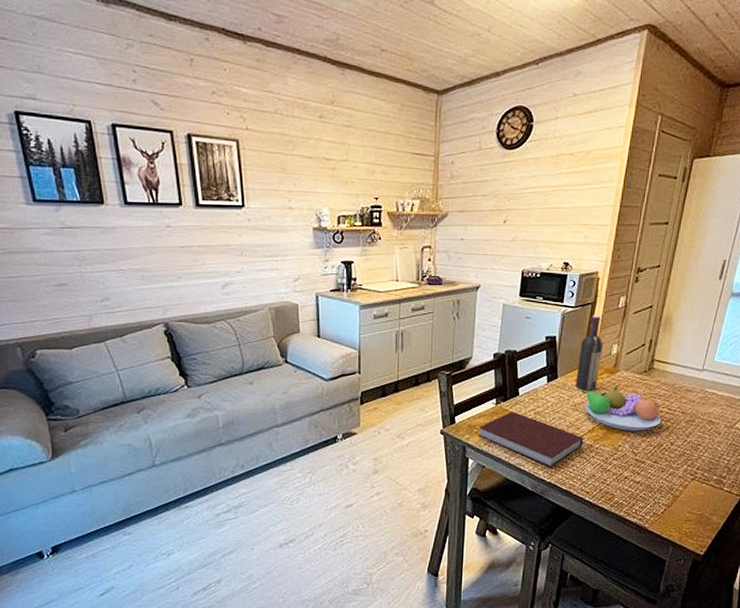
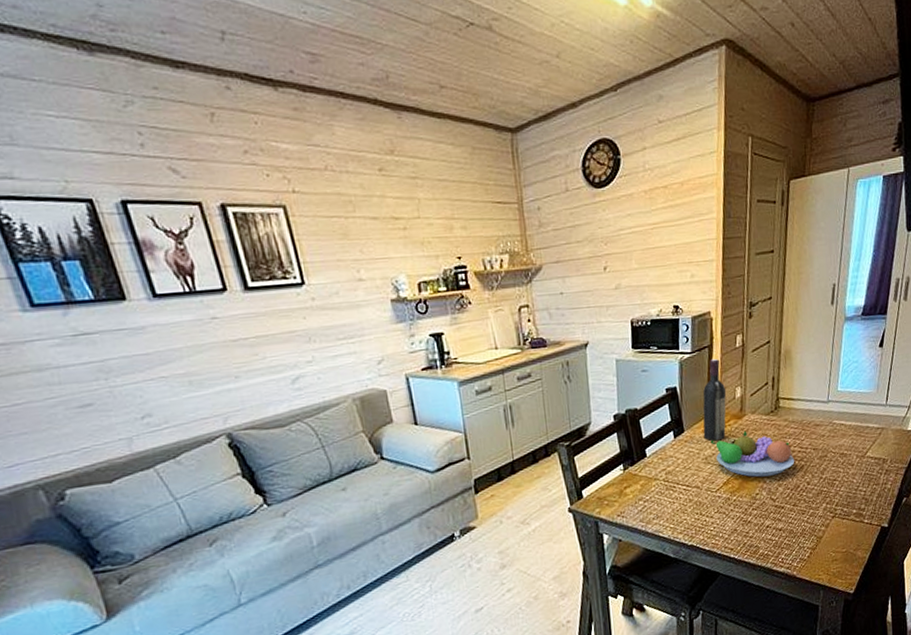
notebook: present [478,411,583,468] -> none [609,475,720,530]

